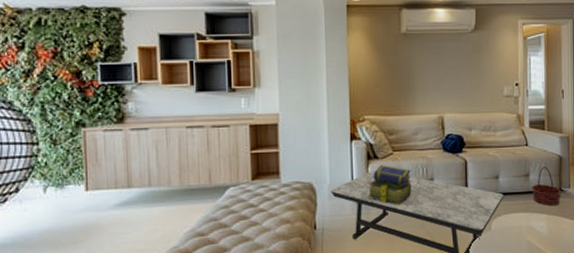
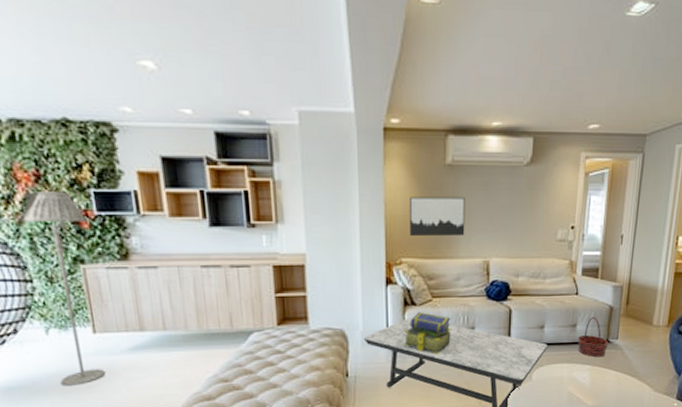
floor lamp: none [37,65,92,242] -> present [21,191,105,386]
wall art: none [370,60,420,96] -> present [409,197,465,237]

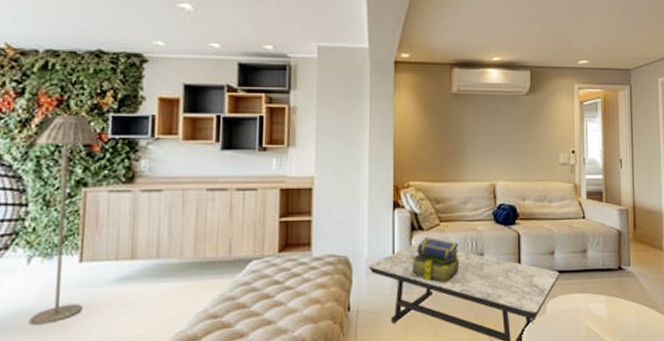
wall art: present [409,197,465,237] -> none [417,122,471,160]
basket: present [577,317,609,358] -> none [589,242,622,287]

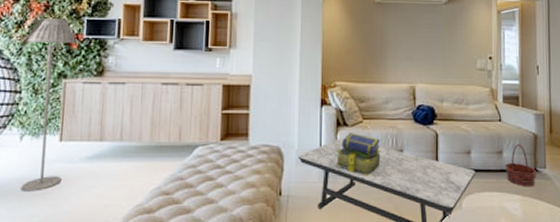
basket: none [589,242,622,287] -> present [504,145,537,187]

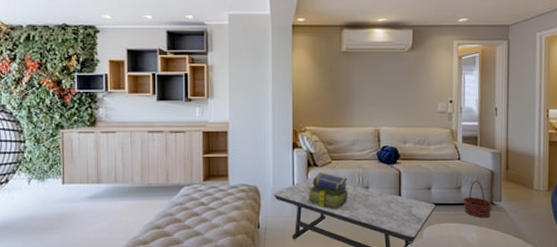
floor lamp: present [21,18,76,192] -> none [25,75,69,227]

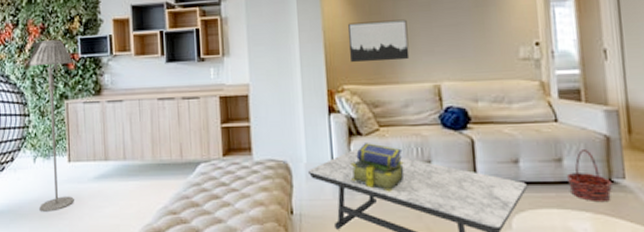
floor lamp: none [25,75,69,227] -> present [28,40,74,212]
wall art: none [312,77,358,109] -> present [348,19,410,62]

